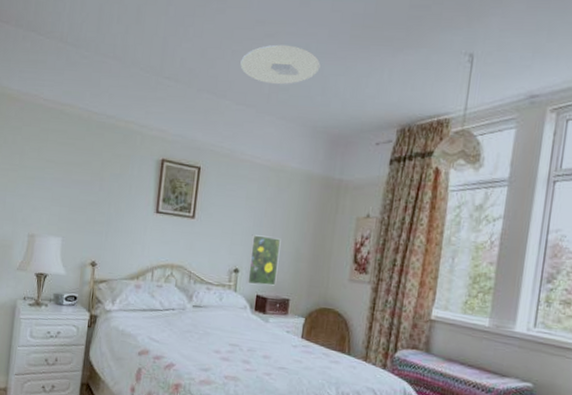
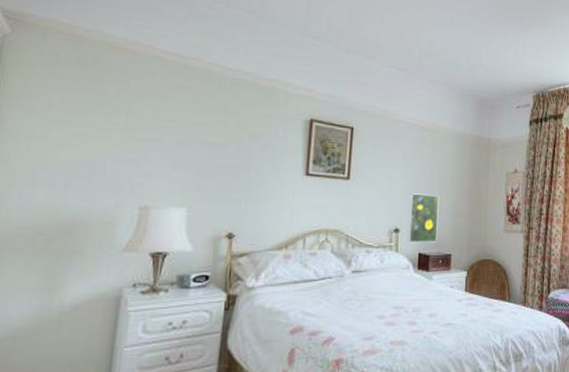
ceiling light: present [240,44,321,85] -> none [389,14,464,52]

